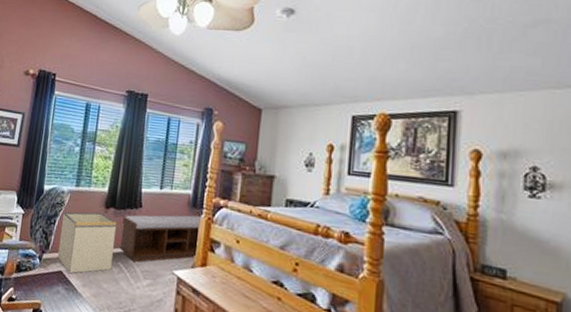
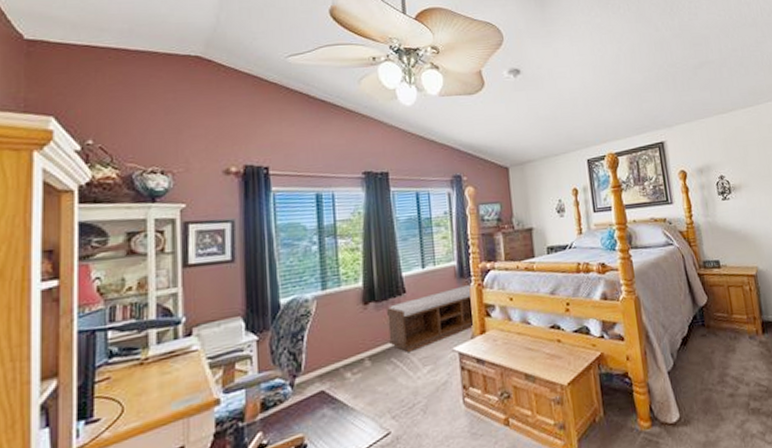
storage bin: present [57,212,118,273] -> none [311,310,385,389]

